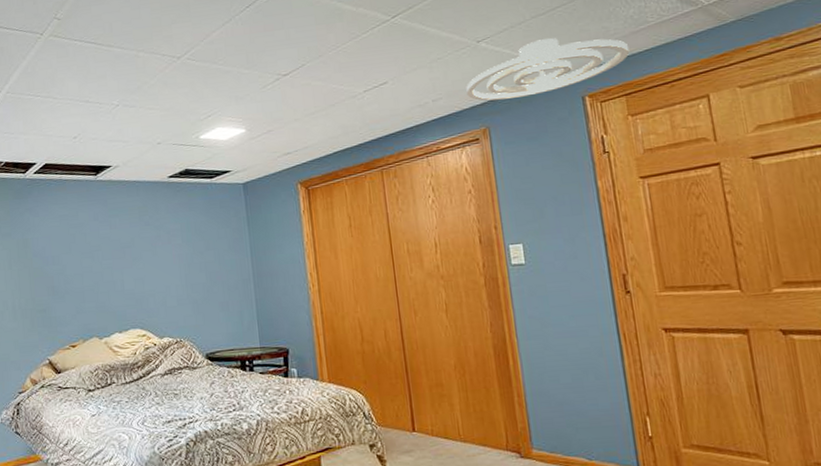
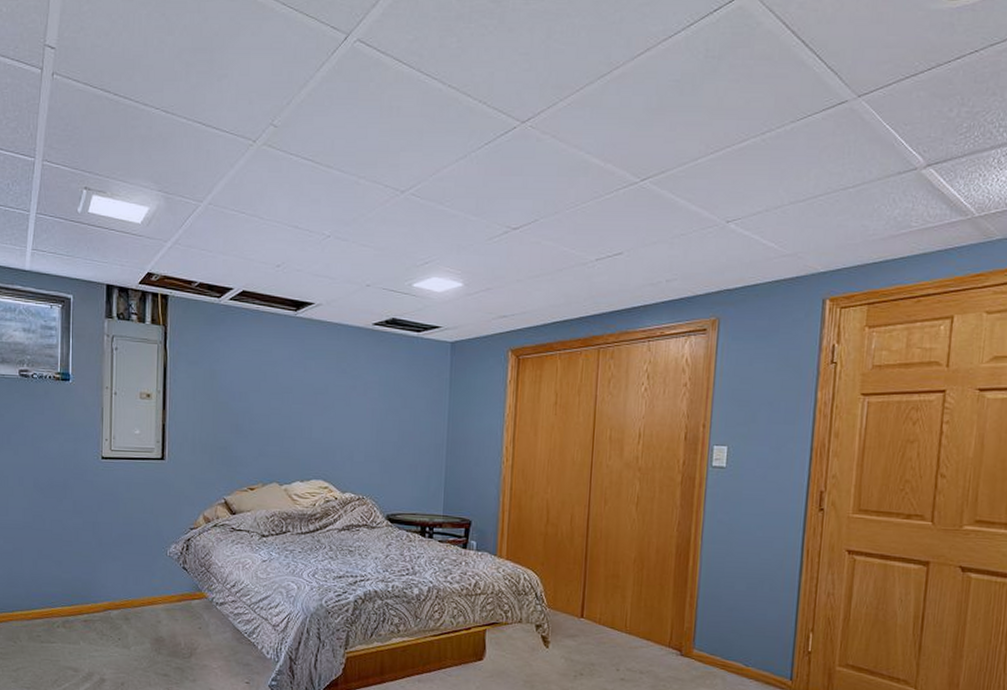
ceiling light fixture: present [466,38,629,101] -> none [704,229,883,291]

